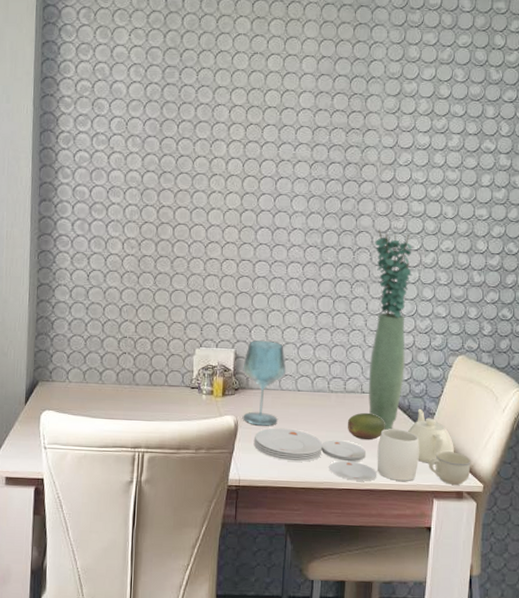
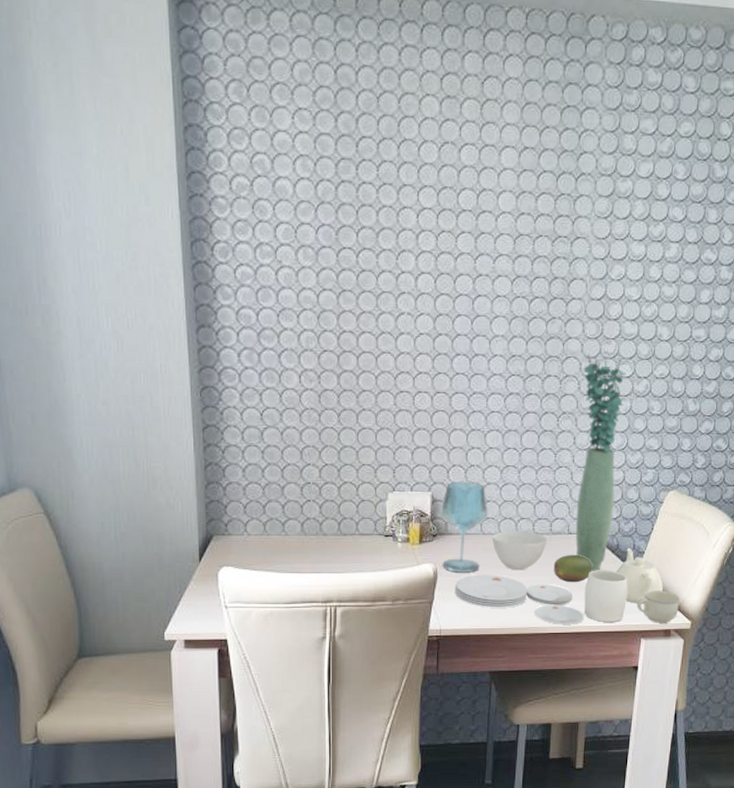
bowl: none [289,388,342,426] -> present [491,531,548,571]

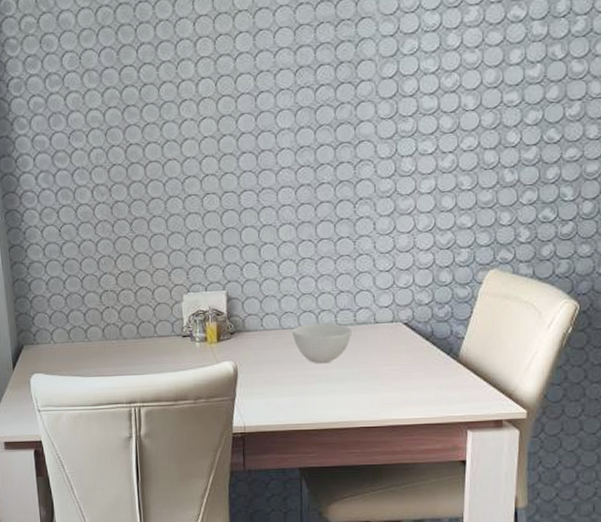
wine glass: present [441,482,488,573] -> none [237,278,286,369]
plate: present [454,574,584,624] -> none [256,369,400,418]
fruit: present [554,554,594,583] -> none [361,344,406,374]
vase: present [575,354,624,571] -> none [379,136,428,360]
mug: present [584,570,628,622] -> none [397,358,449,414]
teapot: present [616,547,663,603] -> none [433,333,489,393]
cup: present [636,590,681,623] -> none [459,377,512,413]

